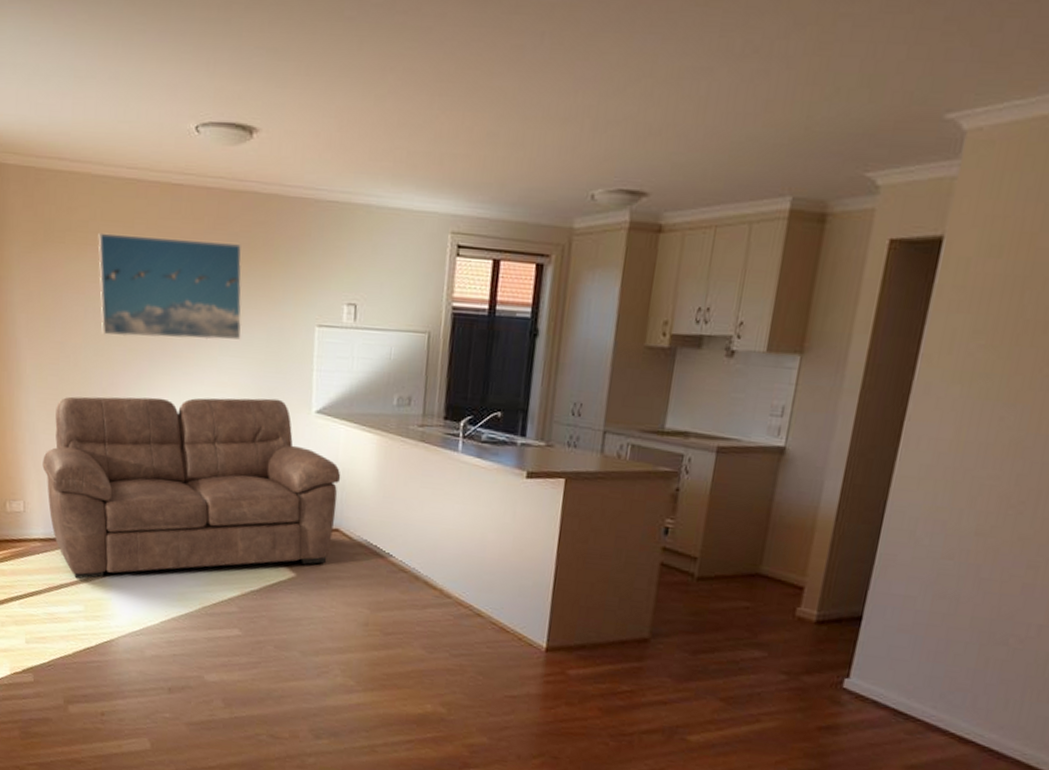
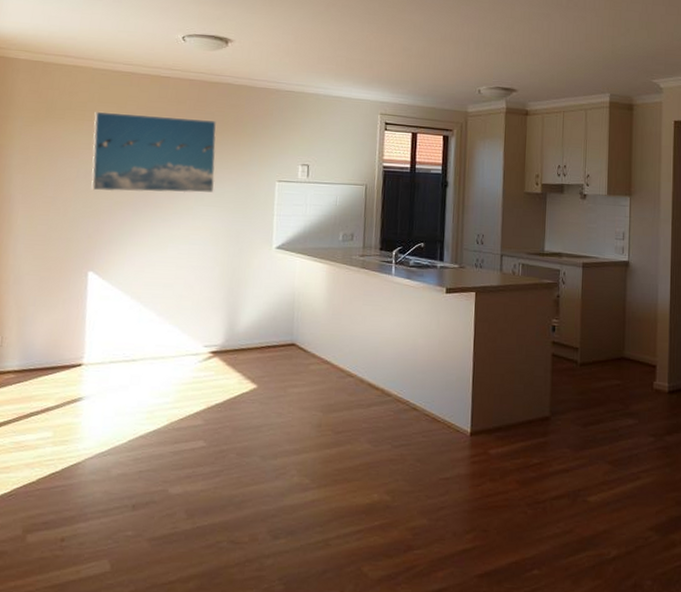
sofa: present [42,396,341,579] -> none [24,238,297,407]

